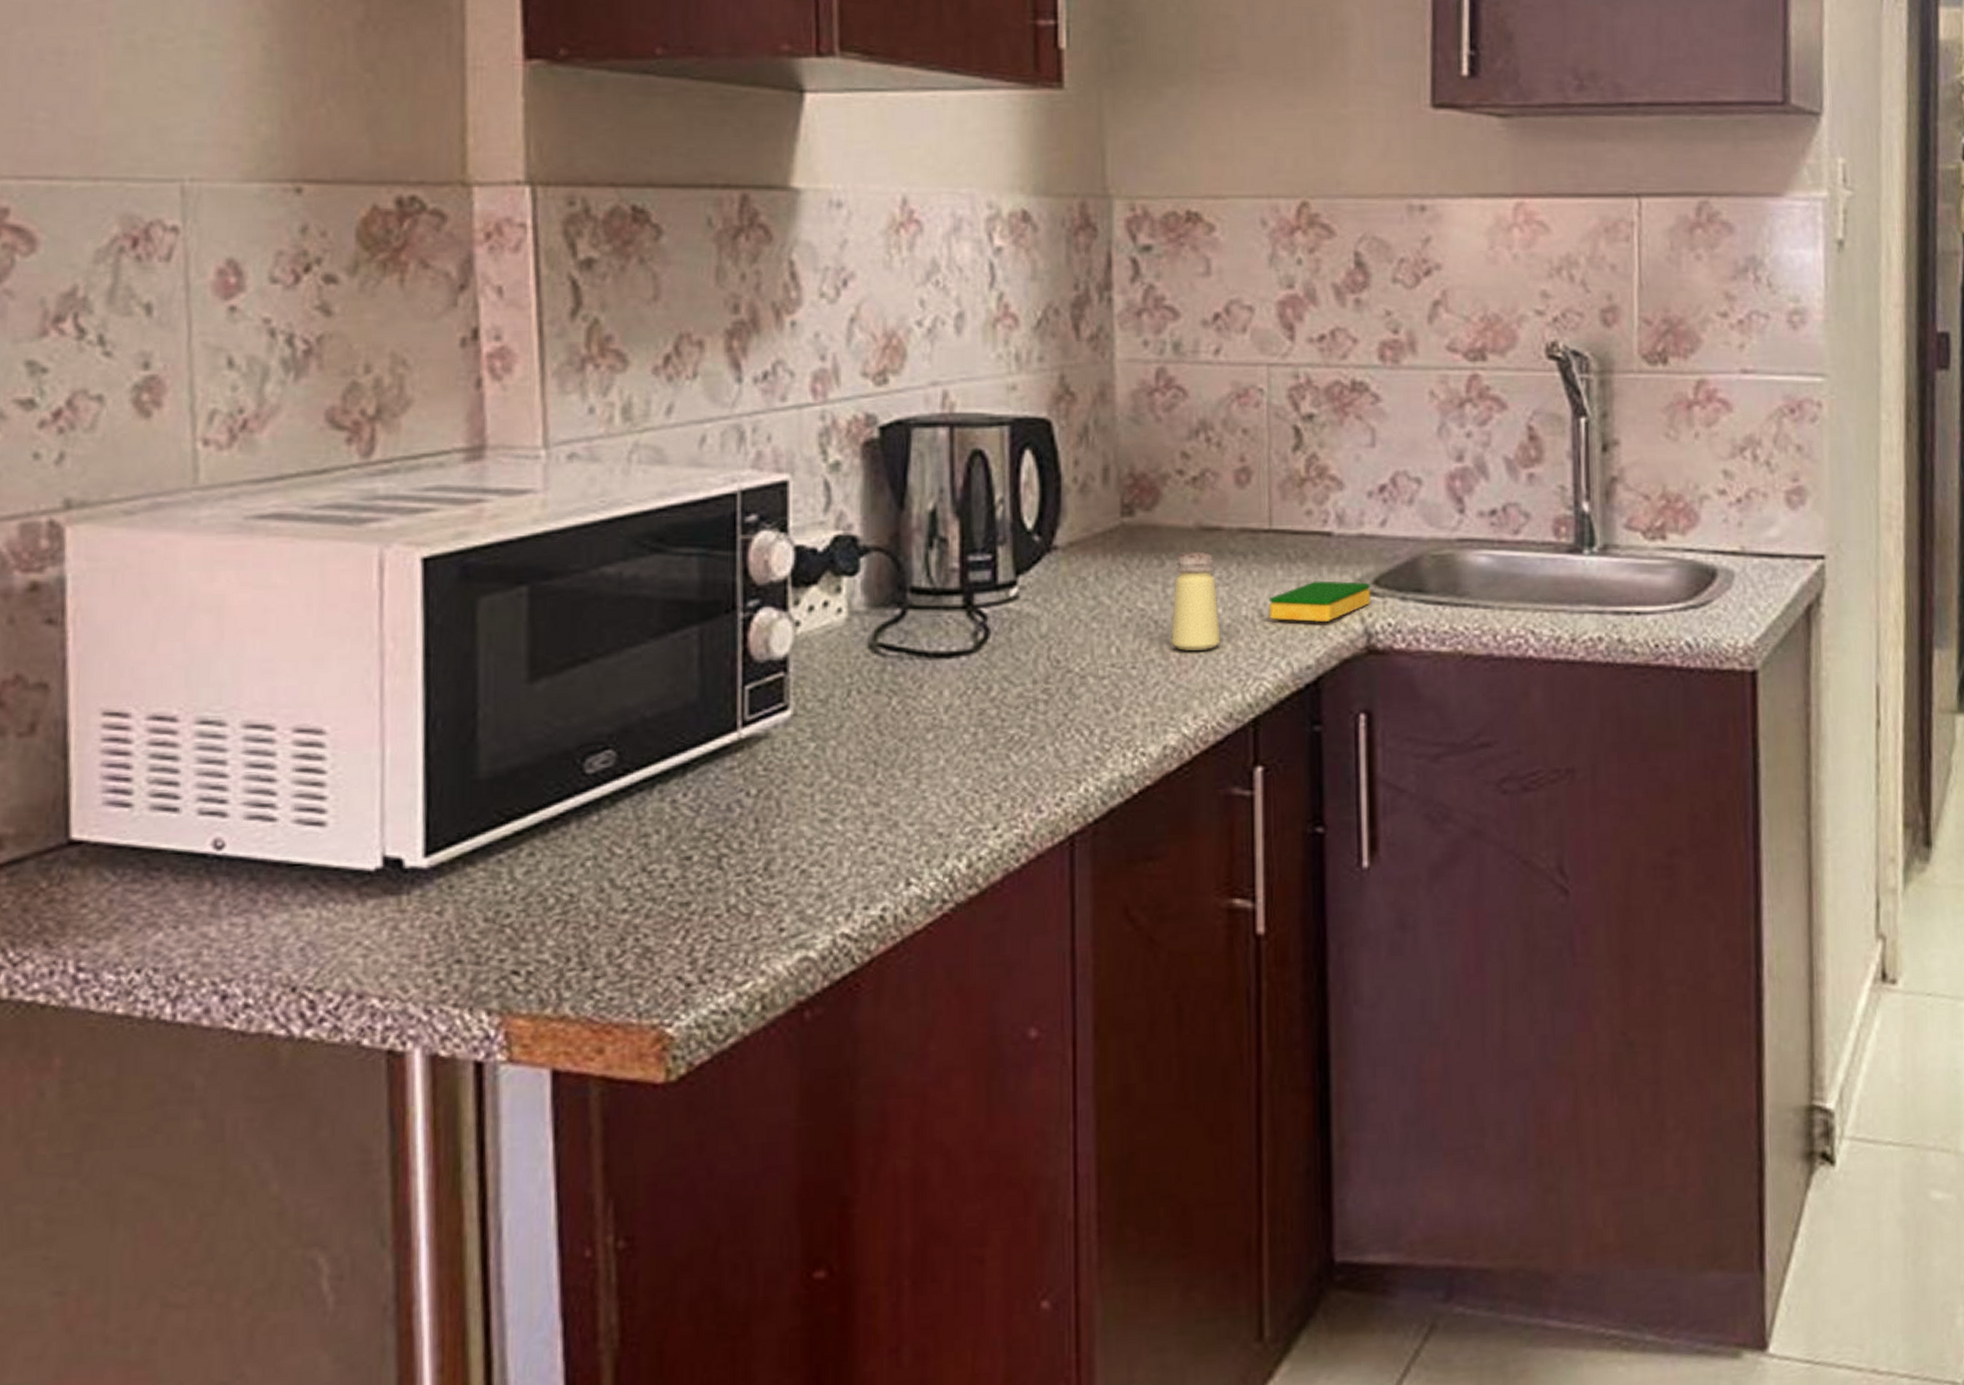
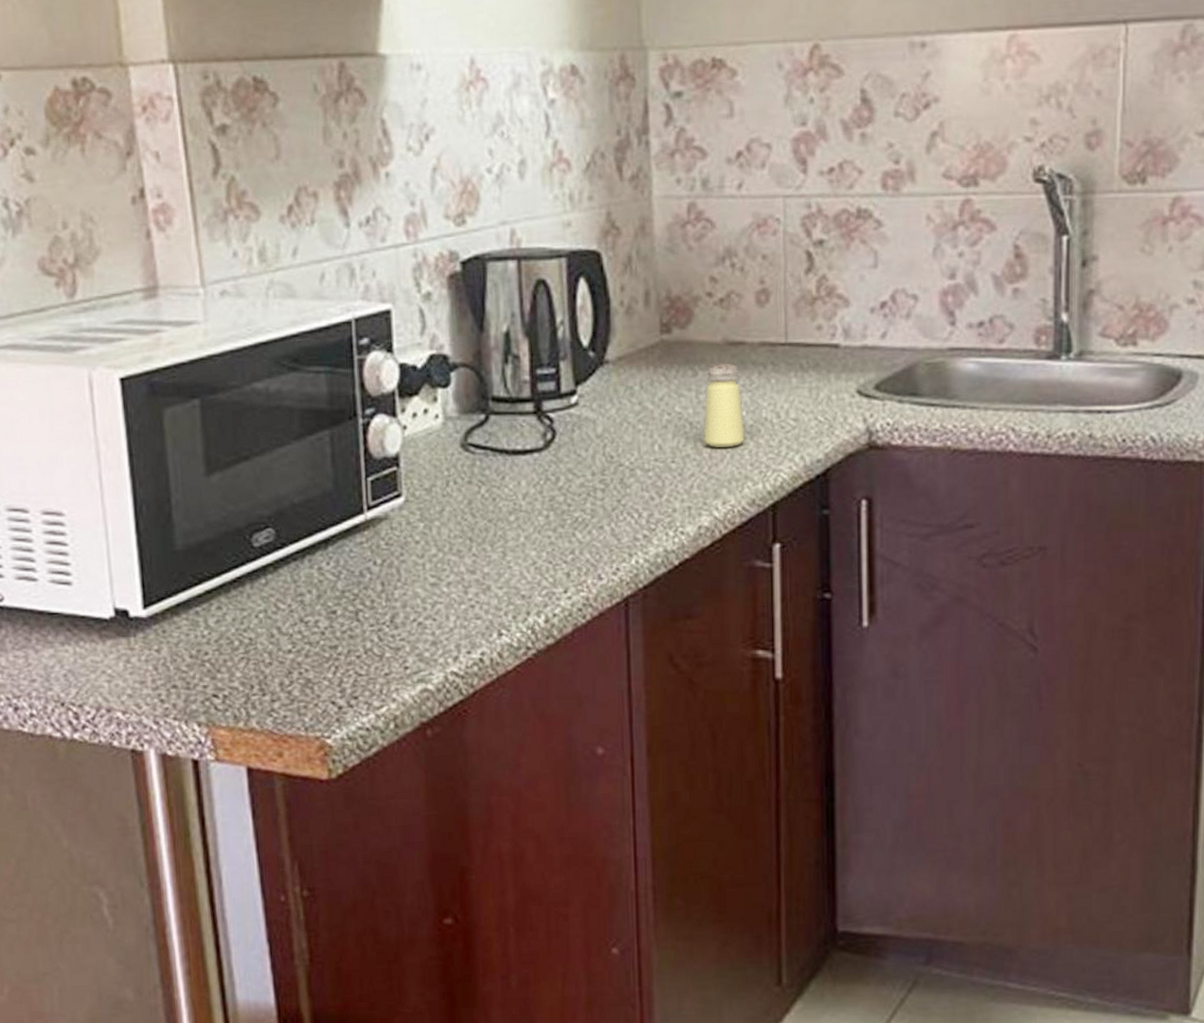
dish sponge: present [1268,580,1371,623] -> none [785,386,873,423]

